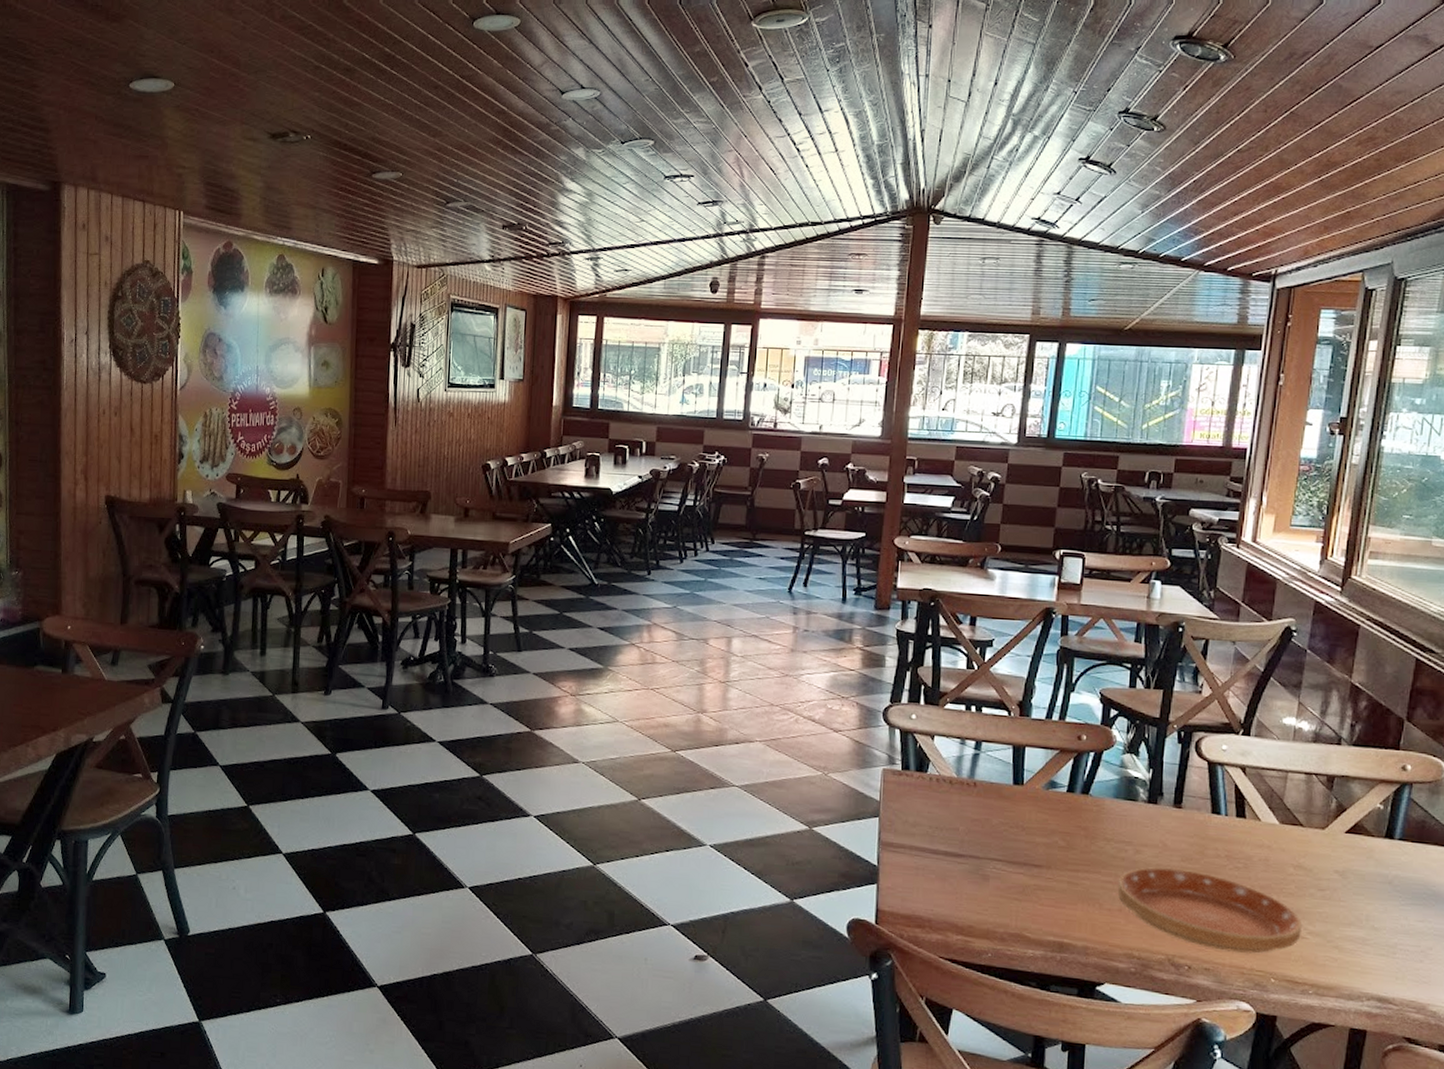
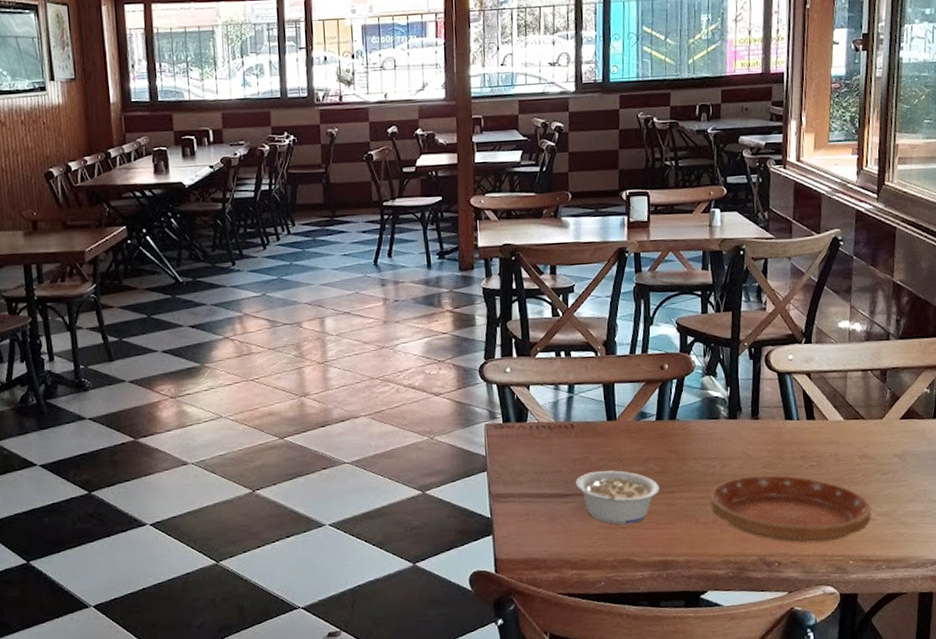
legume: none [972,835,1063,898] -> present [576,470,659,525]

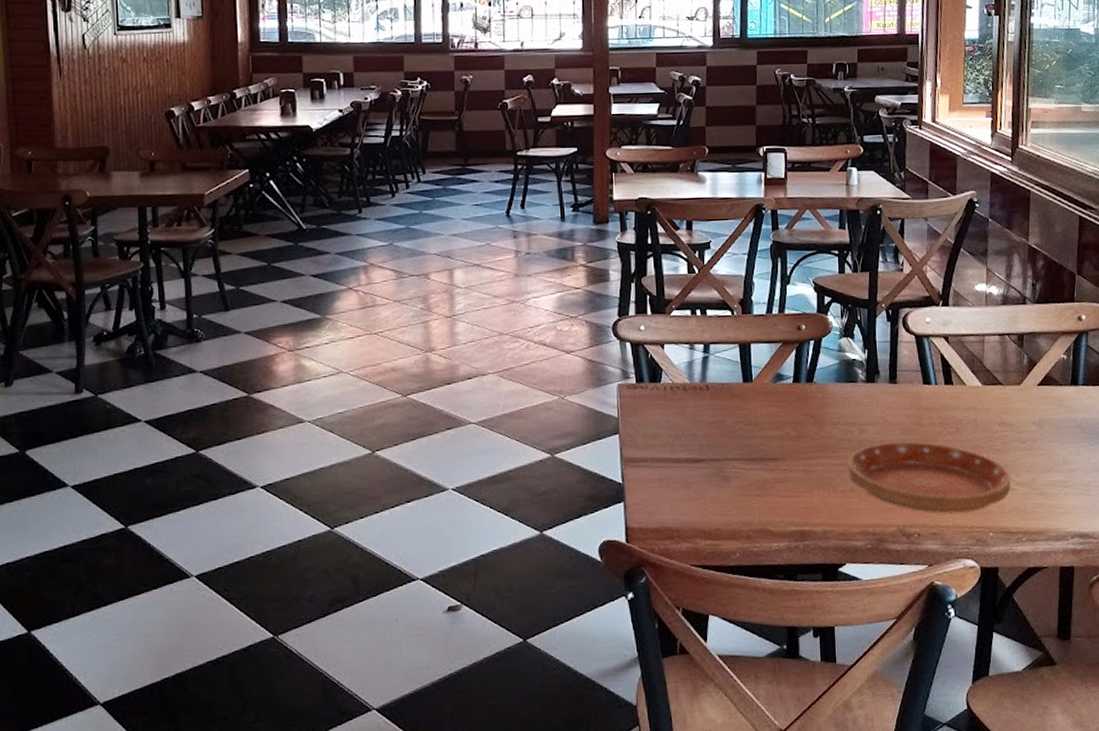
legume: present [576,470,659,525] -> none [711,434,796,493]

